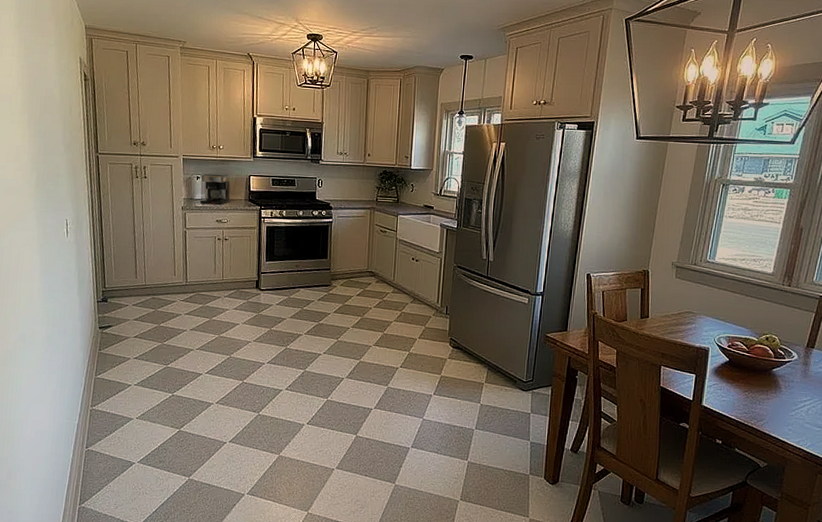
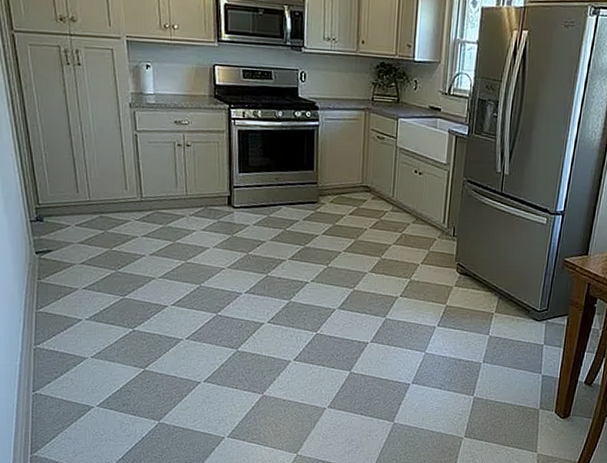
coffee maker: present [199,173,231,205] -> none [152,60,191,103]

